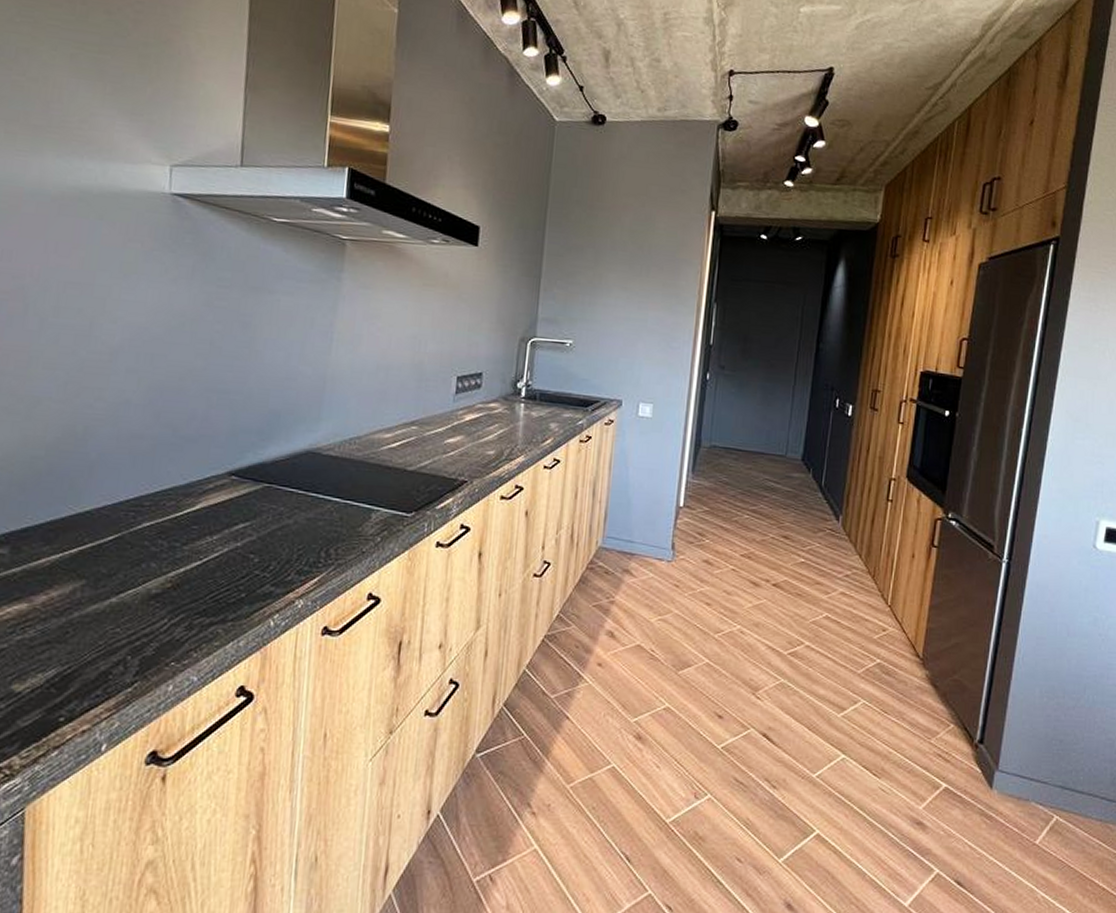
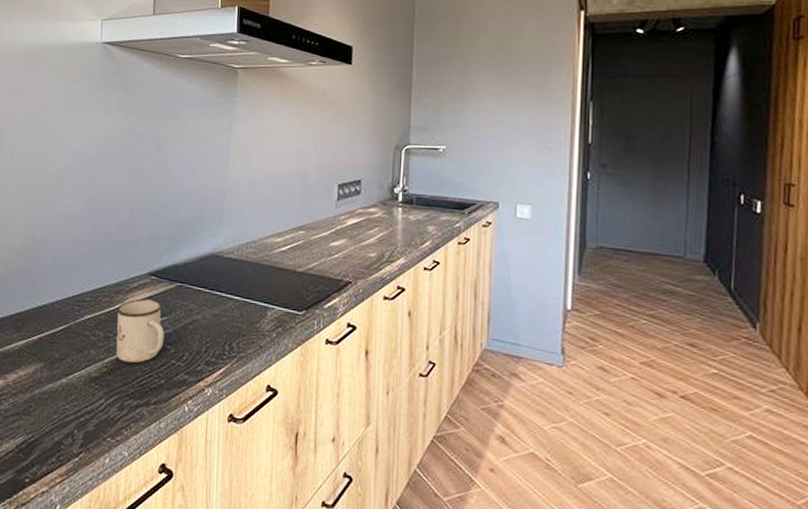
mug: none [183,502,247,576] -> present [116,298,165,364]

